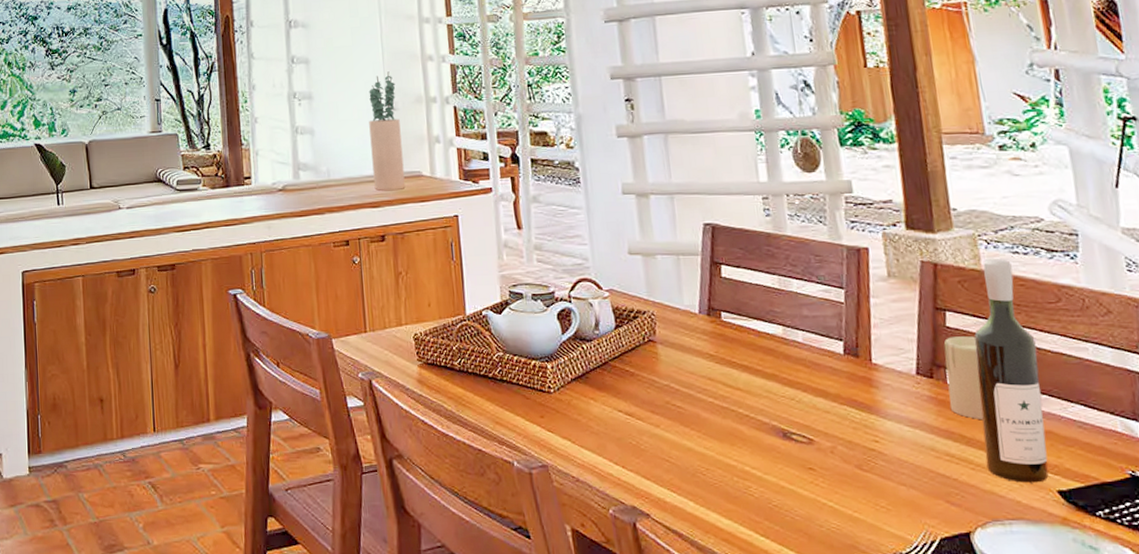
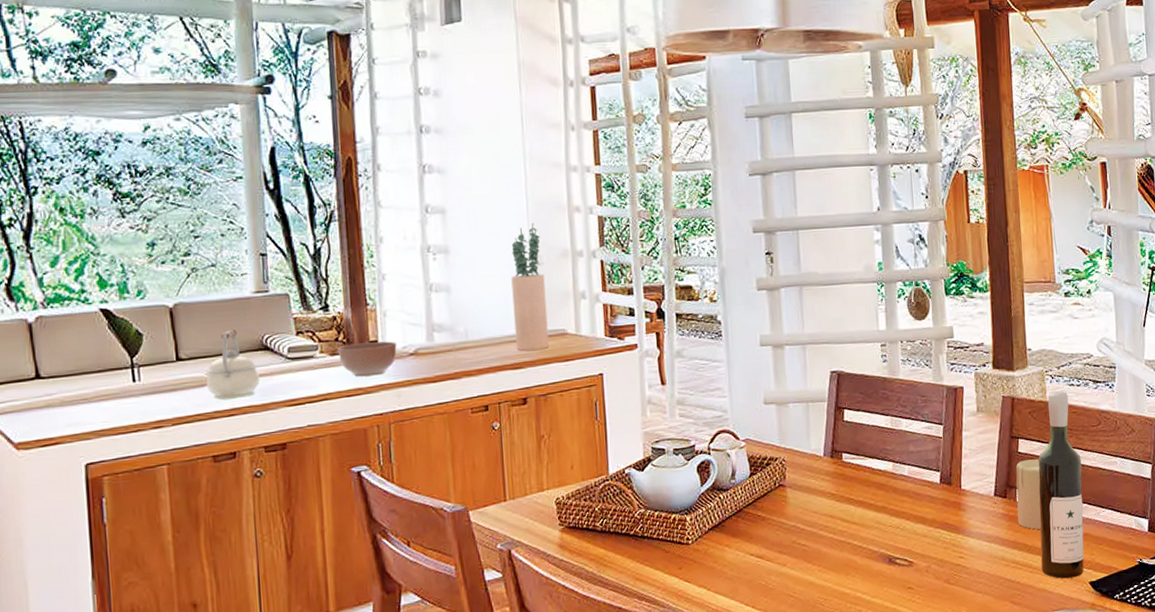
kettle: none [112,163,155,224] -> present [206,328,261,401]
bowl: none [217,177,268,209] -> present [337,341,397,377]

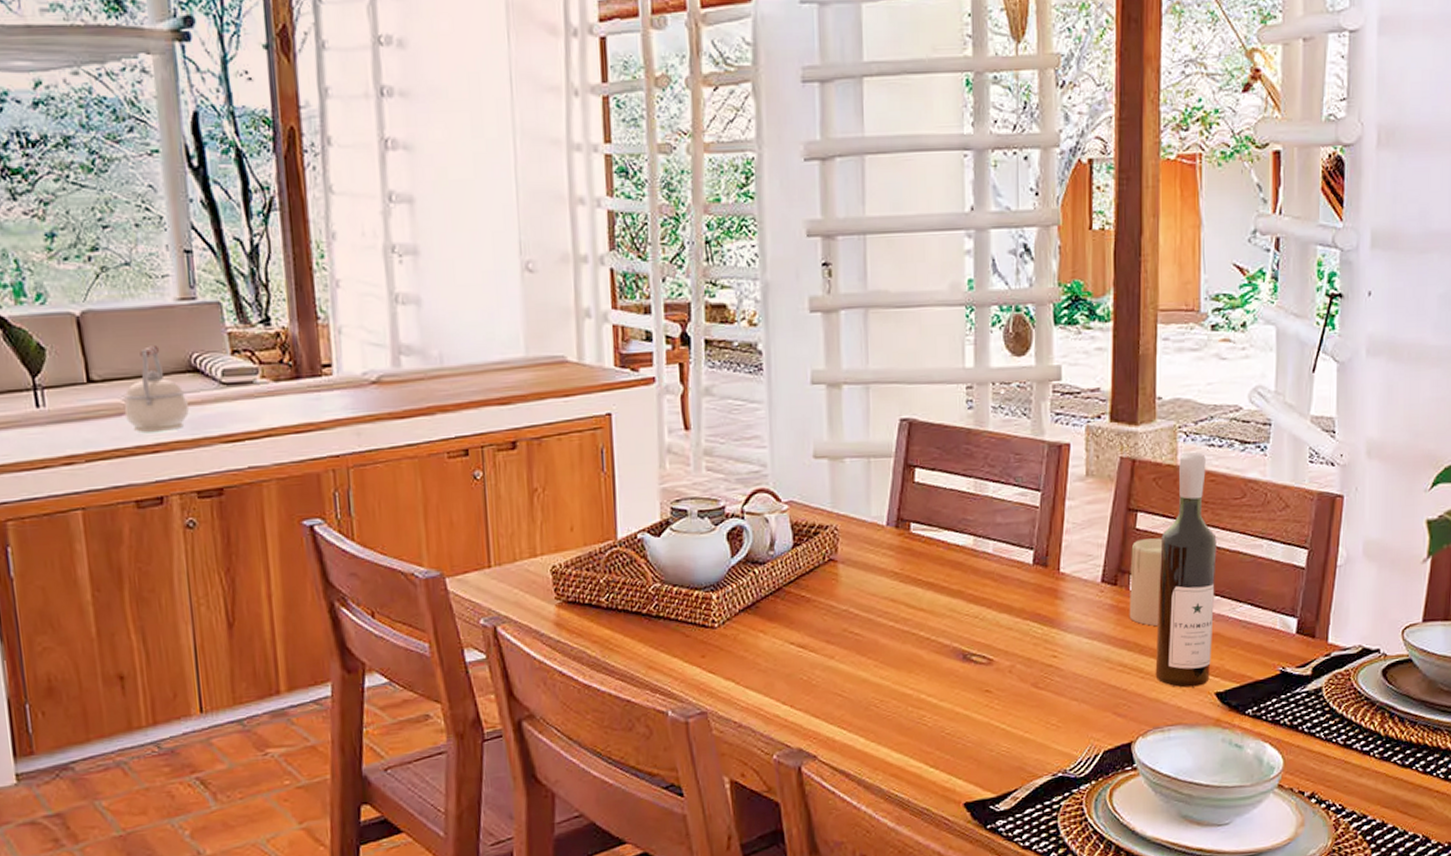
bowl: present [337,341,397,377] -> none [282,365,356,409]
vase: present [511,223,549,352] -> none [497,218,545,383]

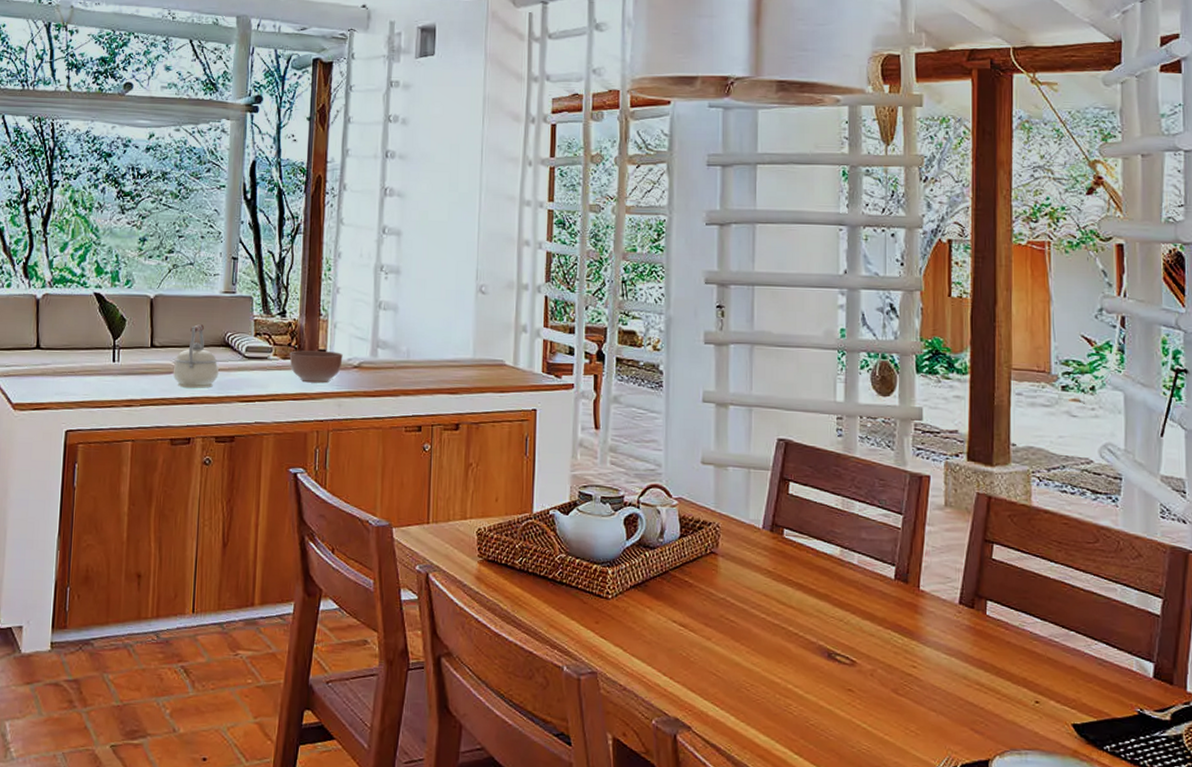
bowl: none [282,365,356,409] -> present [289,350,343,383]
candle: present [1129,538,1163,627] -> none [985,569,1018,652]
bottle: present [1155,452,1217,688] -> none [1012,496,1071,716]

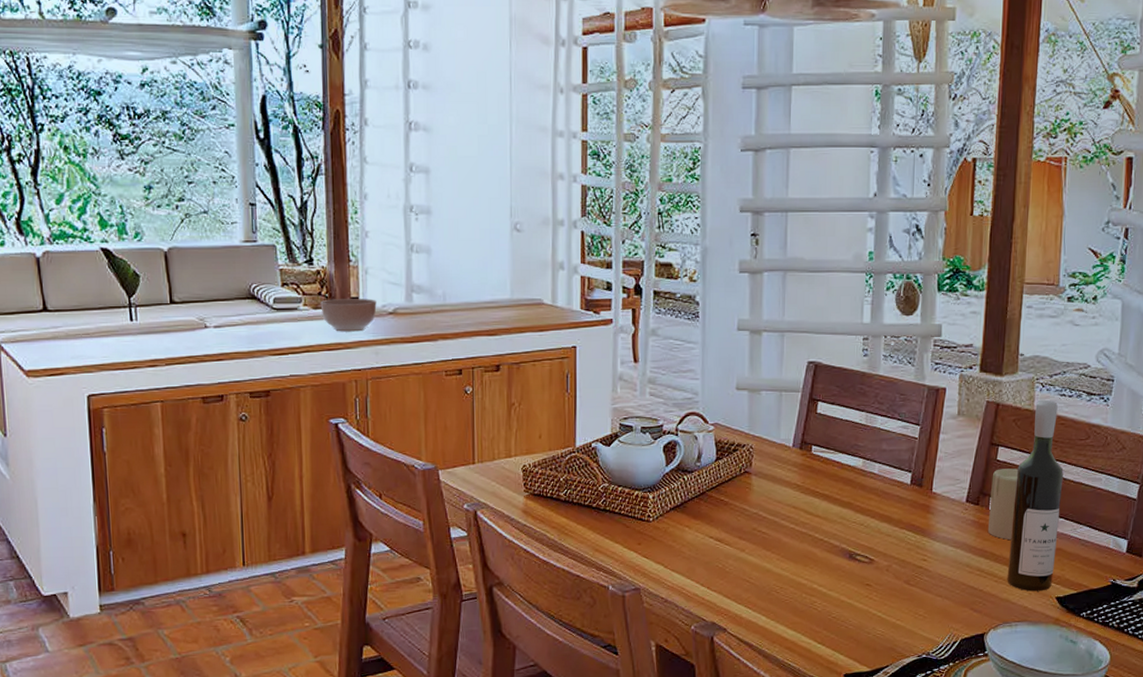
kettle: present [172,323,219,389] -> none [197,276,248,345]
candle: none [985,569,1018,652] -> present [987,468,1019,541]
bottle: none [1012,496,1071,716] -> present [1007,400,1064,592]

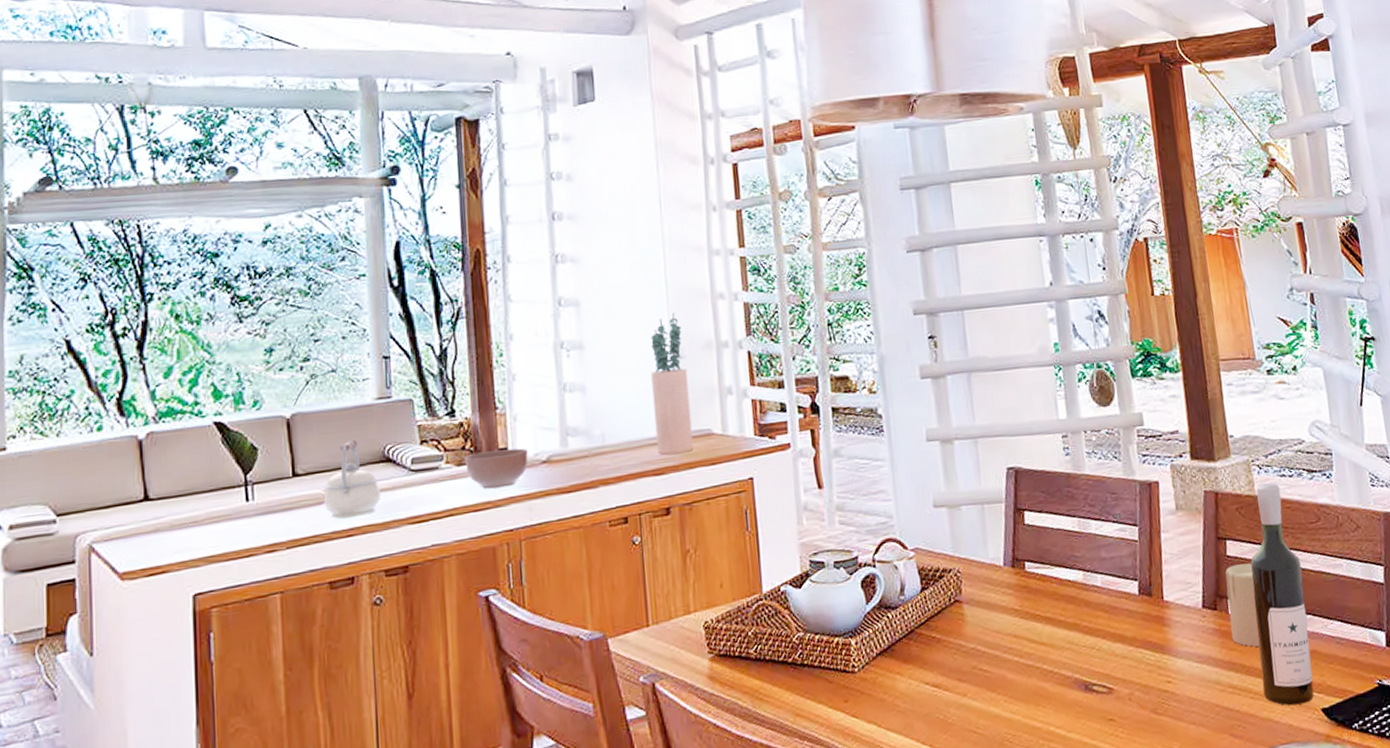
kettle: none [197,276,248,345] -> present [323,439,382,520]
vase: none [491,188,525,319] -> present [651,313,694,456]

